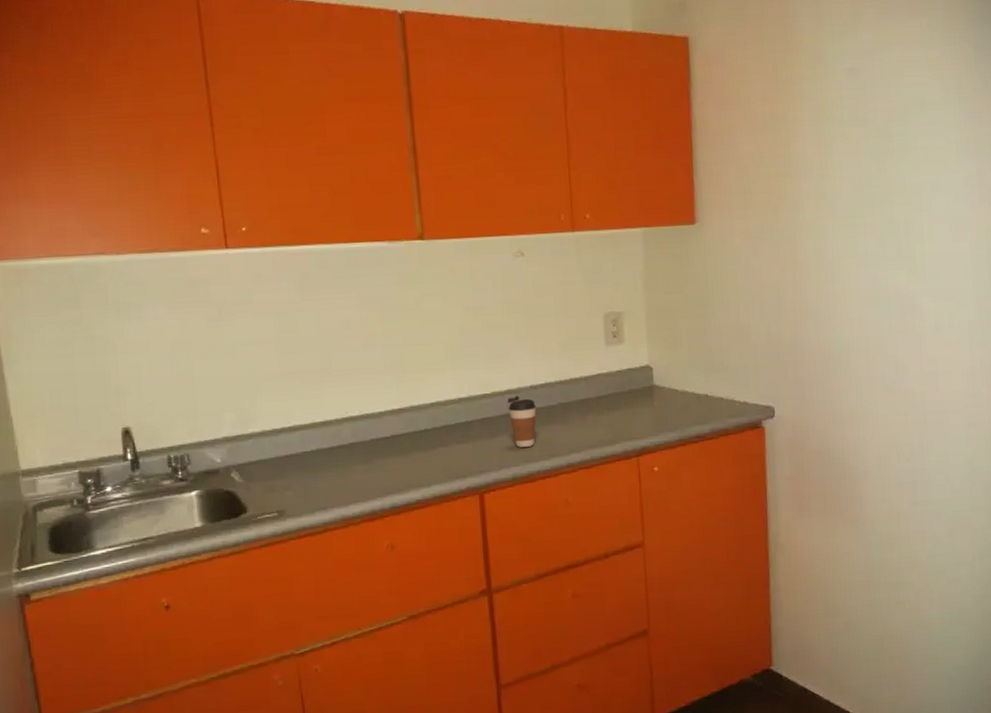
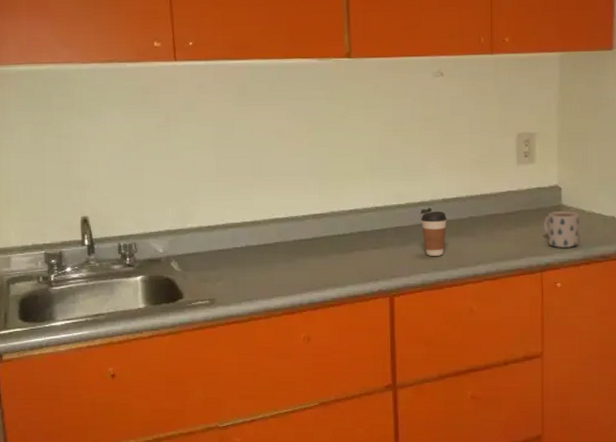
mug: none [637,391,674,430] -> present [544,211,580,248]

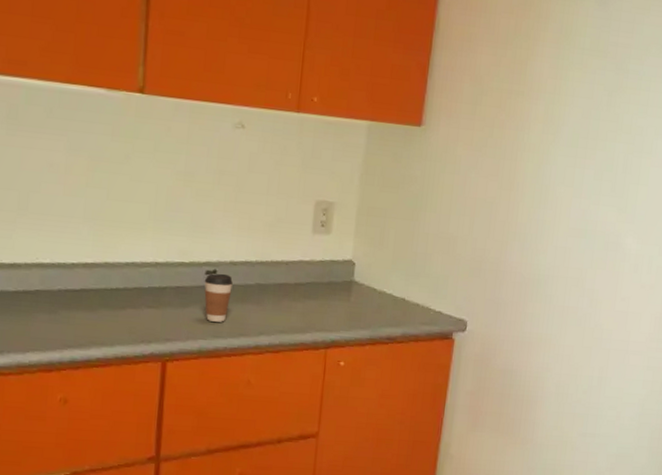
mug: present [544,211,580,248] -> none [333,287,371,326]

